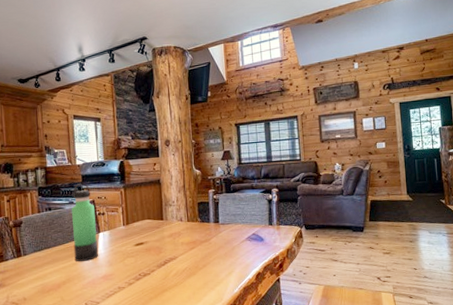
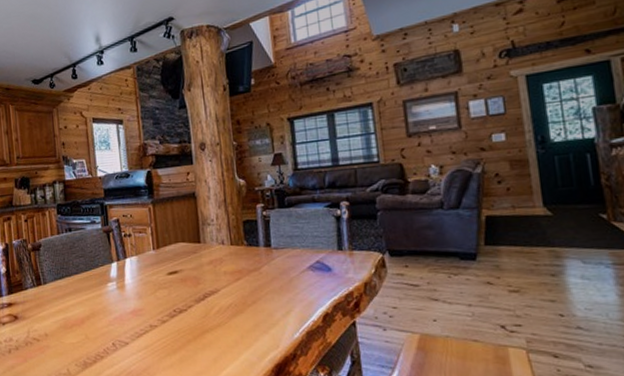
thermos bottle: present [72,183,99,262] -> none [94,199,126,294]

